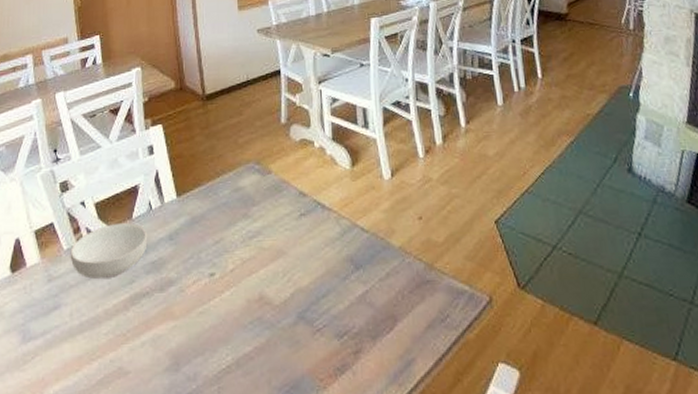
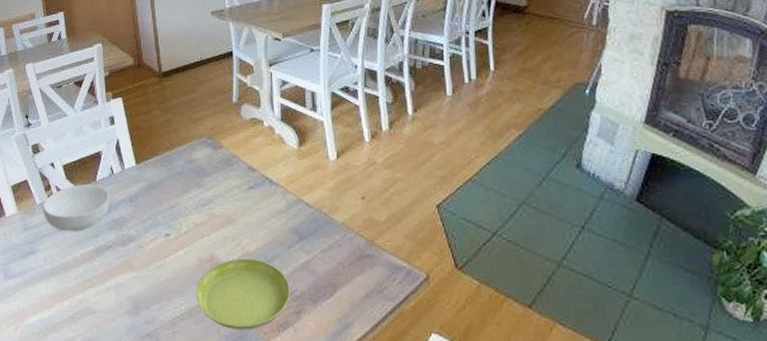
saucer: none [244,294,347,379] -> present [196,258,290,330]

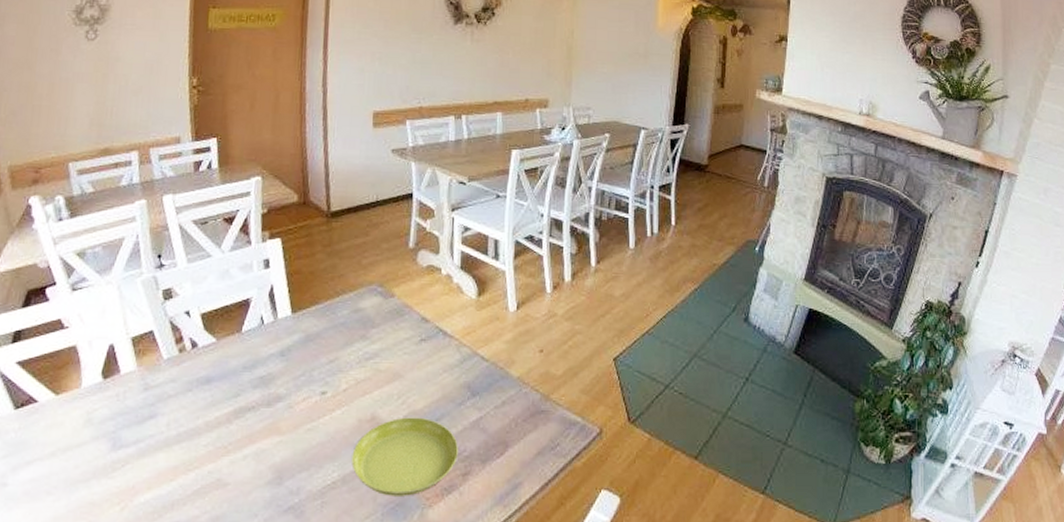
cereal bowl: present [42,185,110,231] -> none [170,336,257,390]

